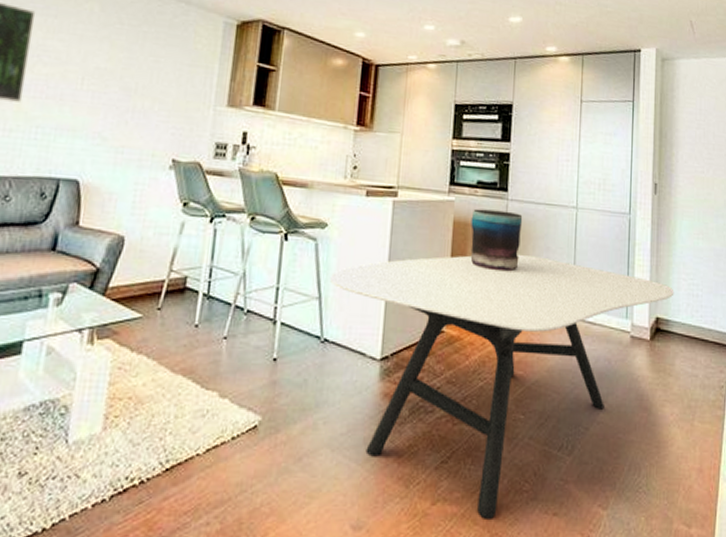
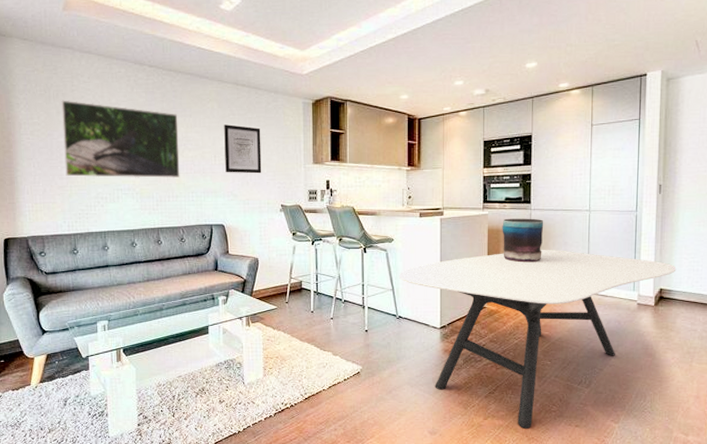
wall art: none [95,36,159,111] -> present [224,124,262,174]

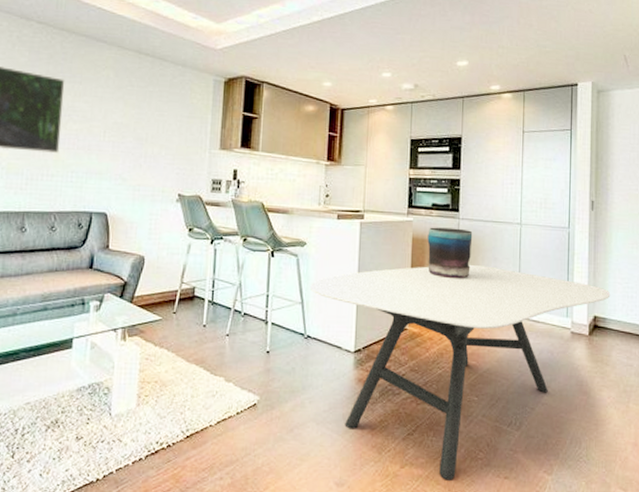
wall art: present [224,124,262,174] -> none [115,96,162,156]

